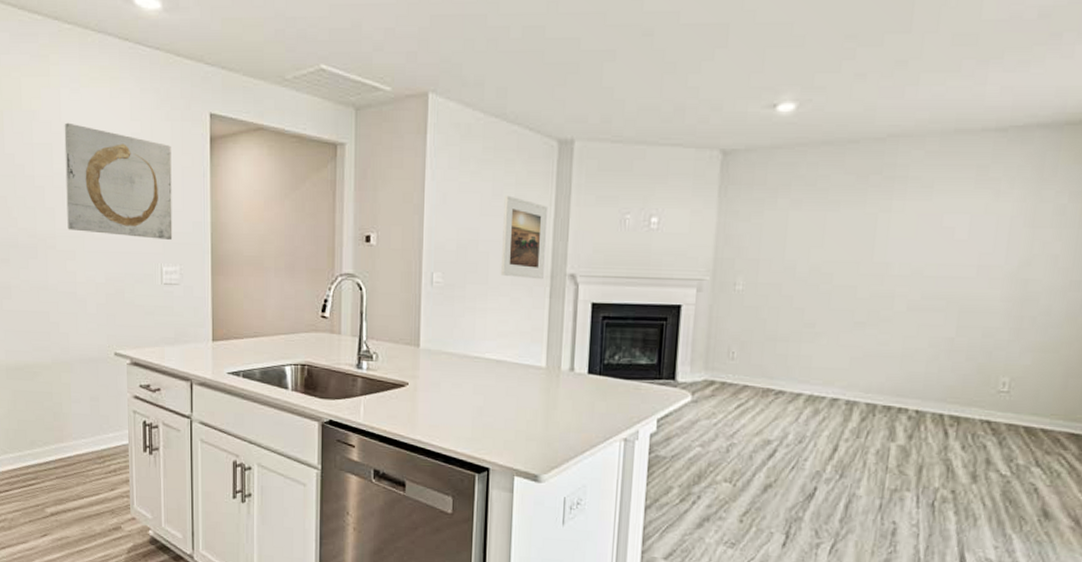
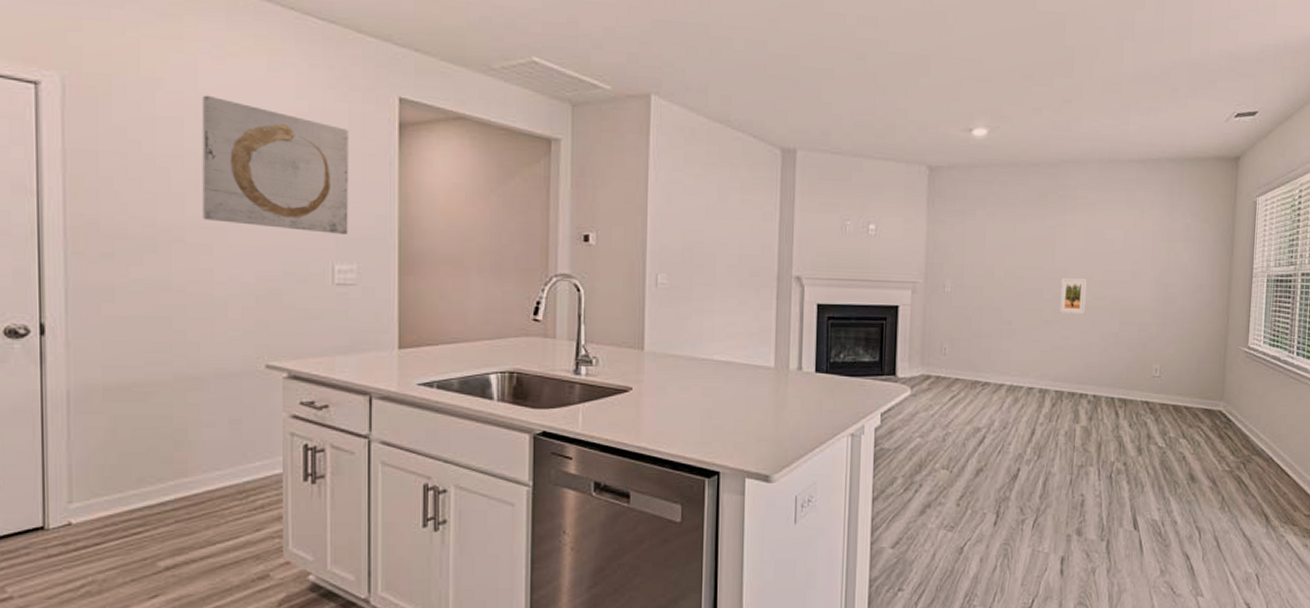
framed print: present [501,195,548,280] -> none [728,199,773,282]
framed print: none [877,274,915,316] -> present [1059,278,1087,314]

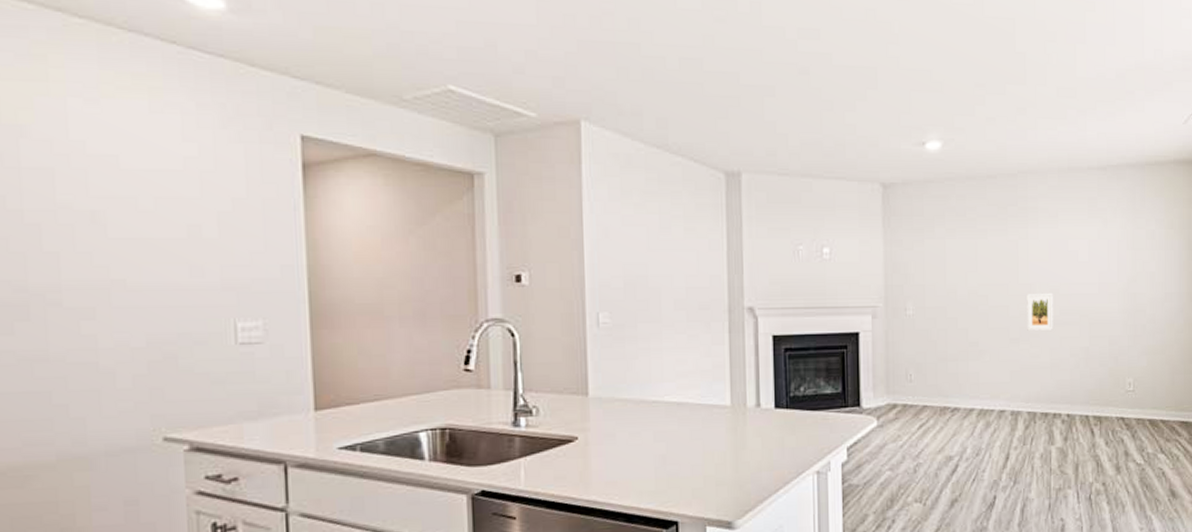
wall art: present [201,95,349,234] -> none [74,141,251,288]

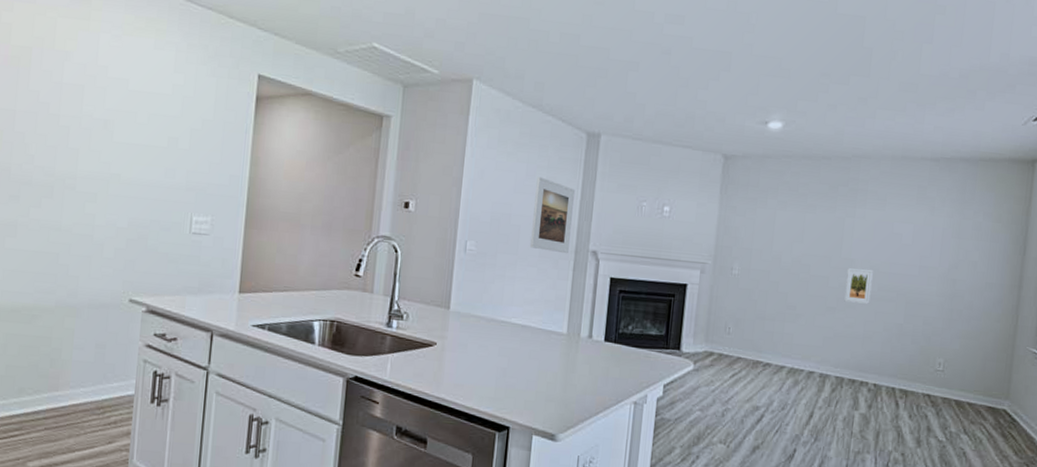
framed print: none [673,228,721,315] -> present [530,176,576,254]

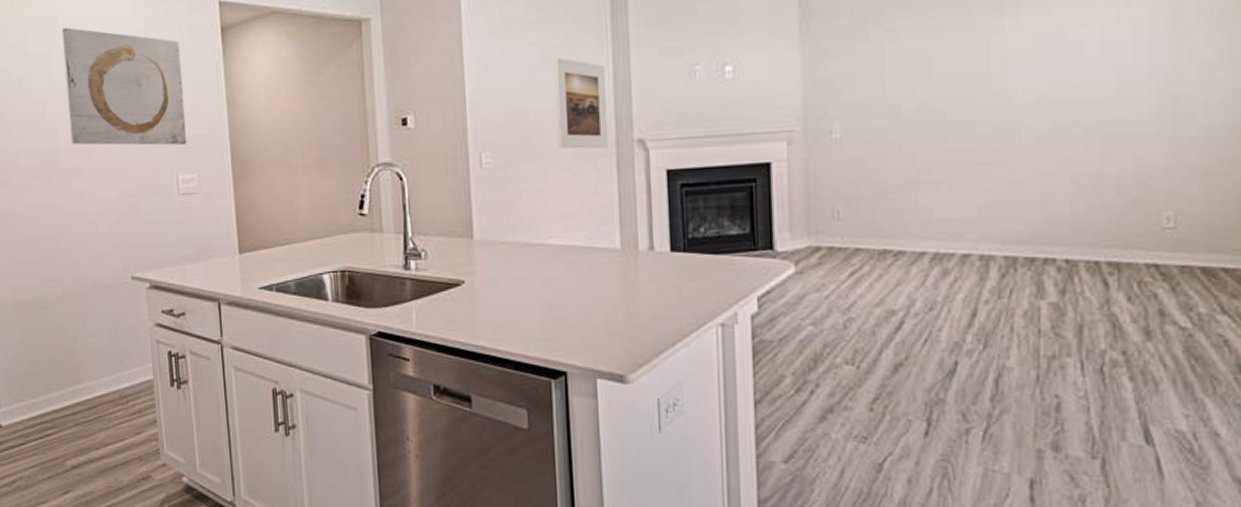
wall art: none [91,67,215,190] -> present [61,27,187,146]
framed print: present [844,268,873,304] -> none [1003,100,1044,152]

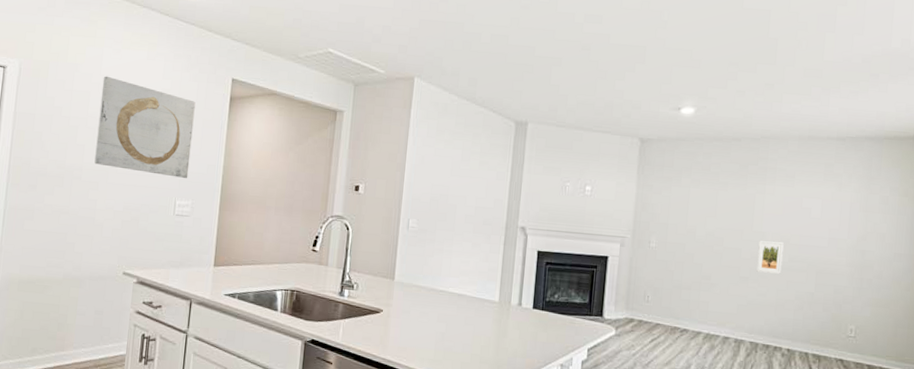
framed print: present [554,57,608,149] -> none [465,161,506,230]
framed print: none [1003,100,1044,152] -> present [756,241,784,274]

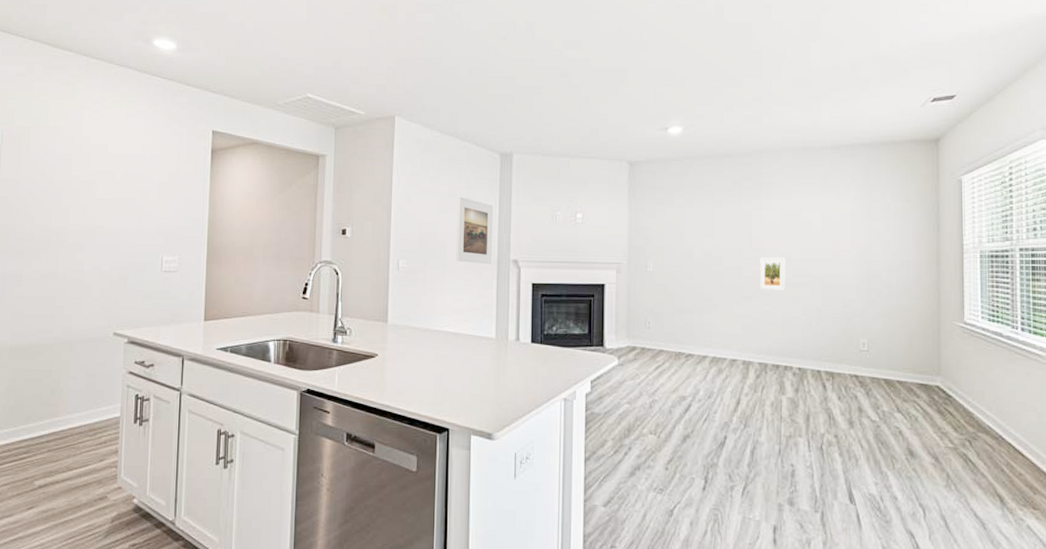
wall art: present [94,76,196,178] -> none [79,137,177,234]
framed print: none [465,161,506,230] -> present [456,196,494,265]

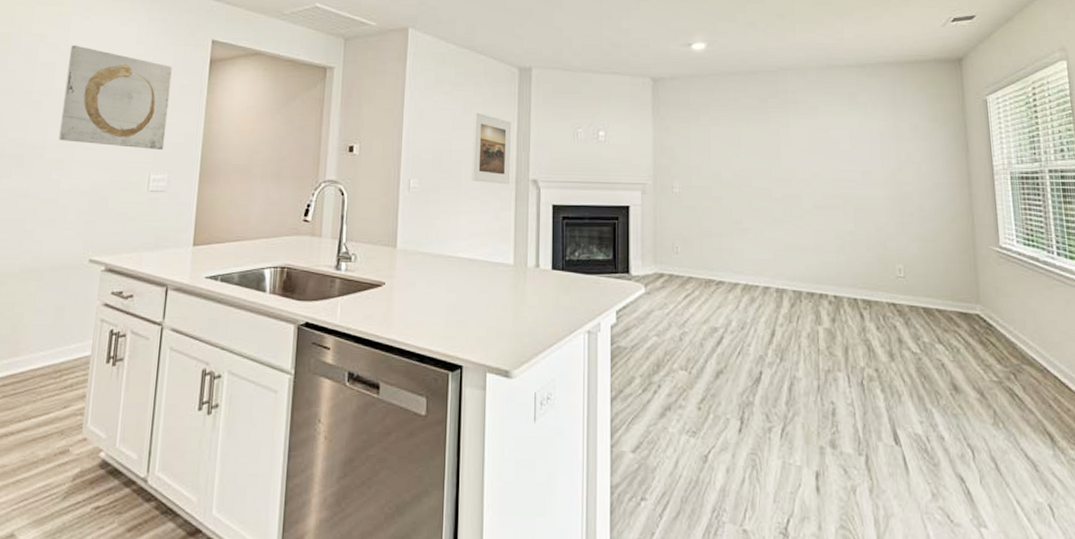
wall art: none [79,137,177,234] -> present [59,45,172,150]
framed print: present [760,257,785,291] -> none [789,178,817,213]

